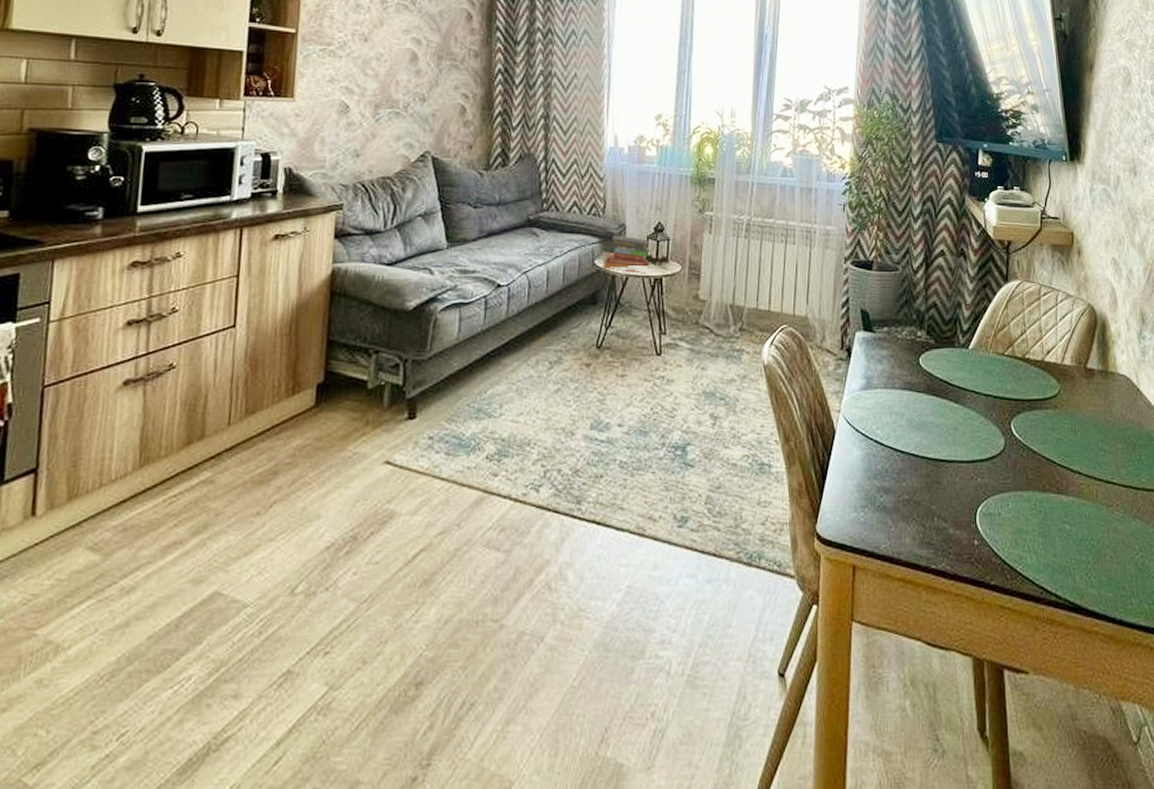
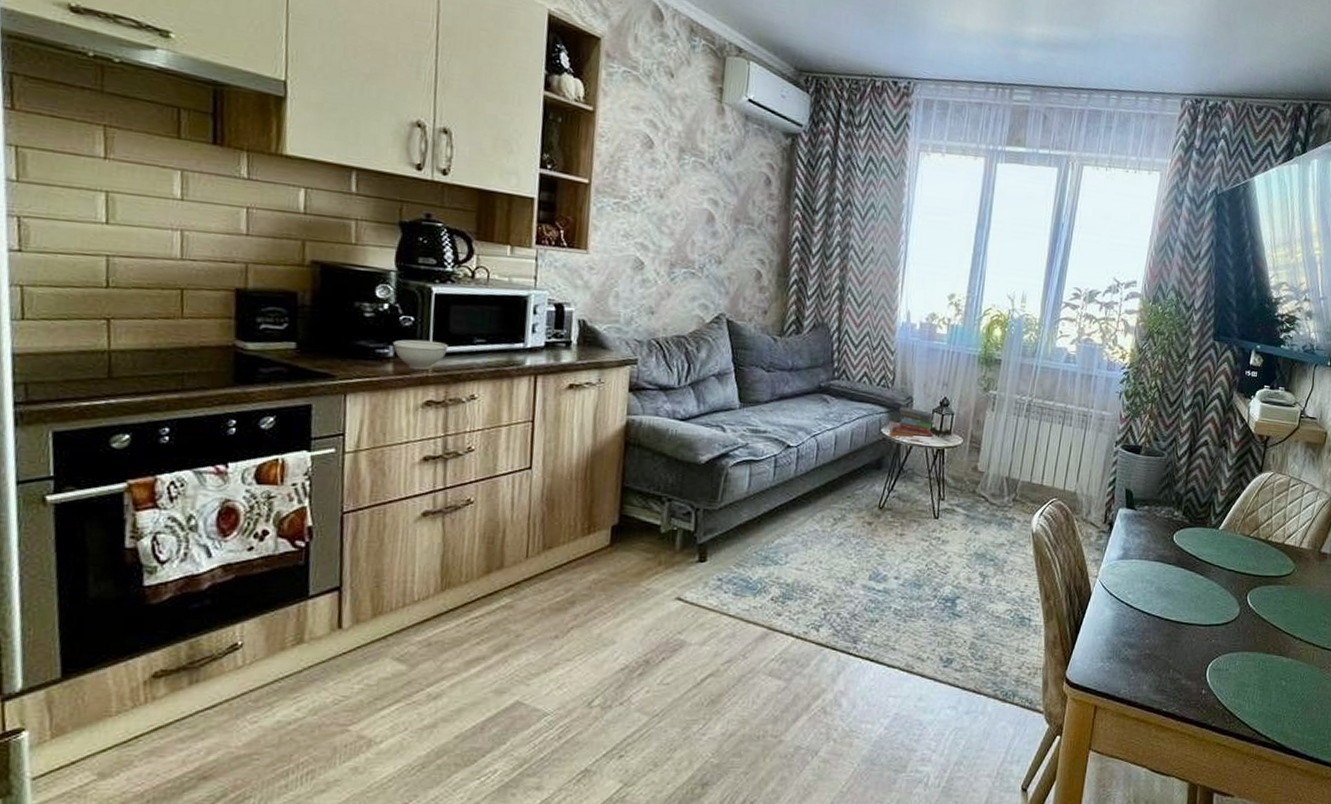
bowl: none [101,199,156,231] -> present [392,339,448,371]

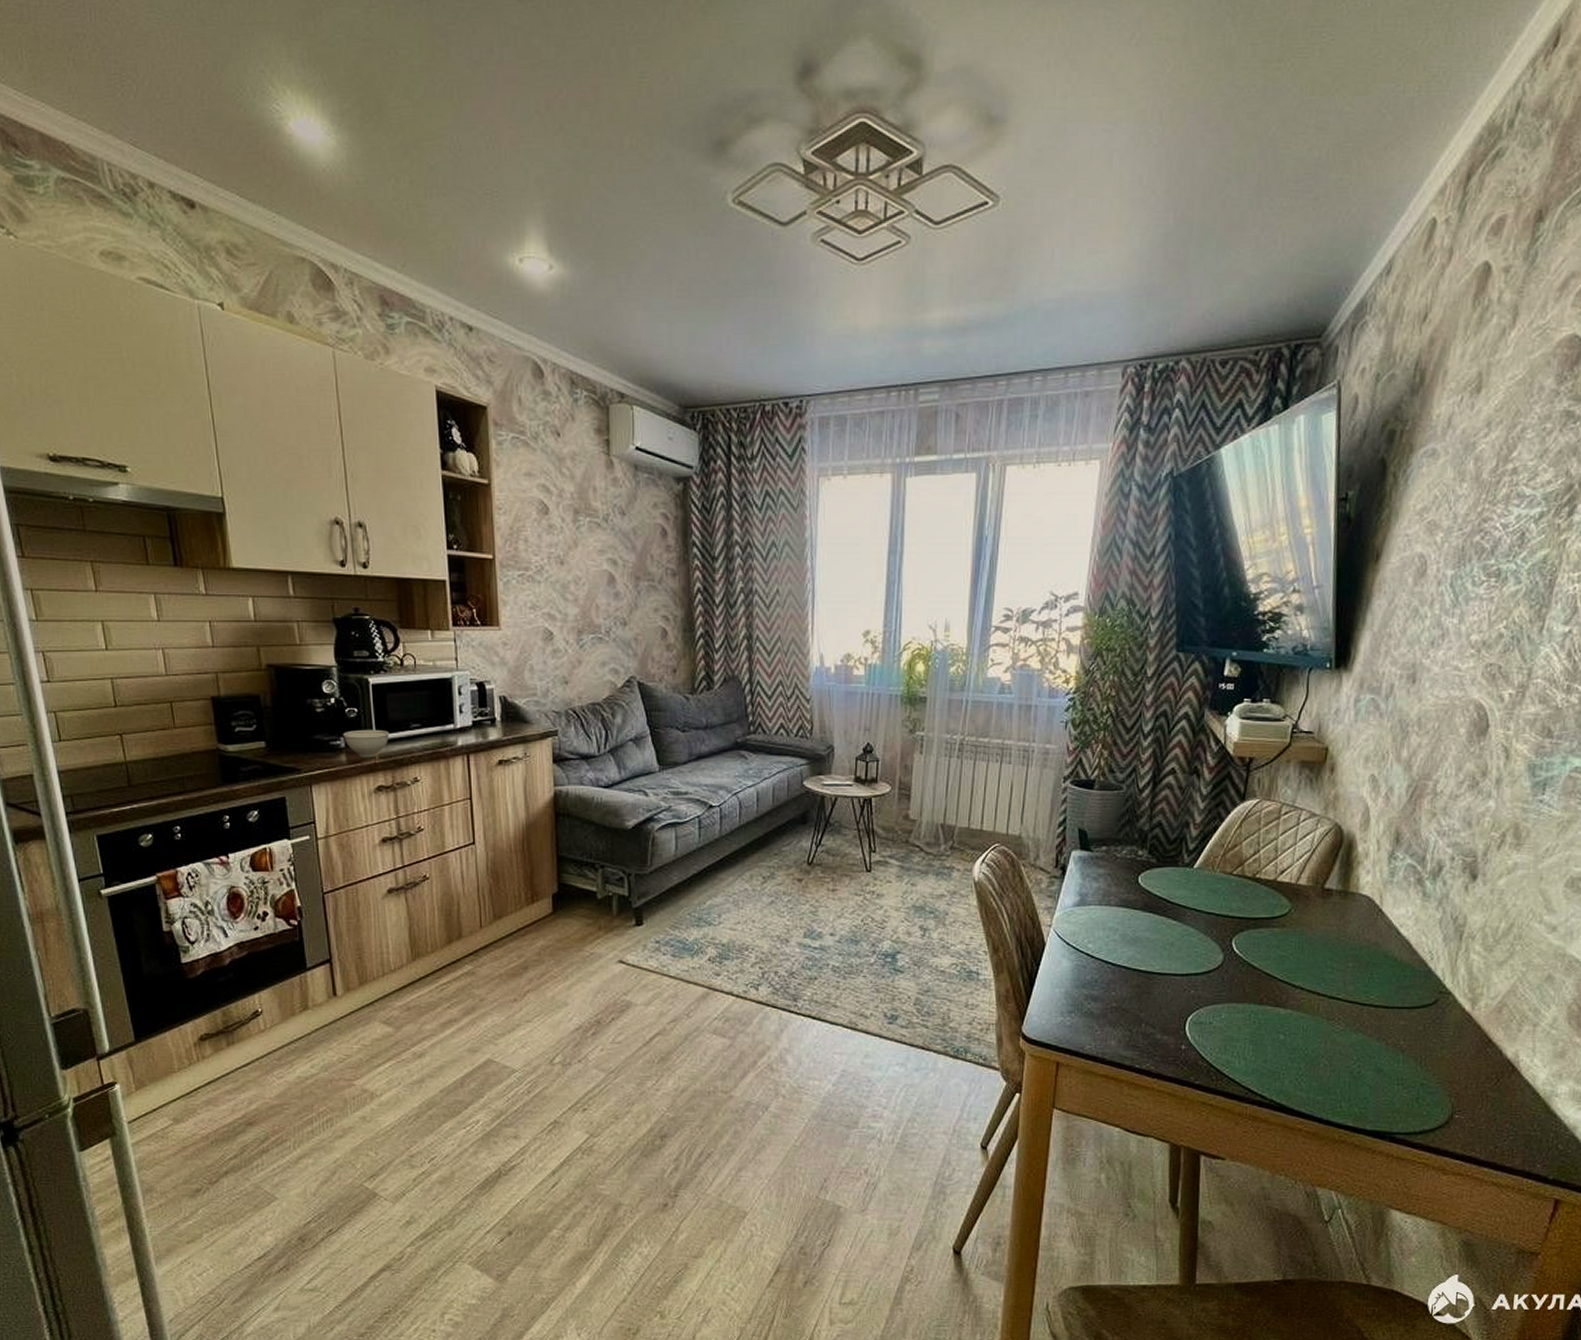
books: present [887,406,935,445] -> none [809,756,859,795]

